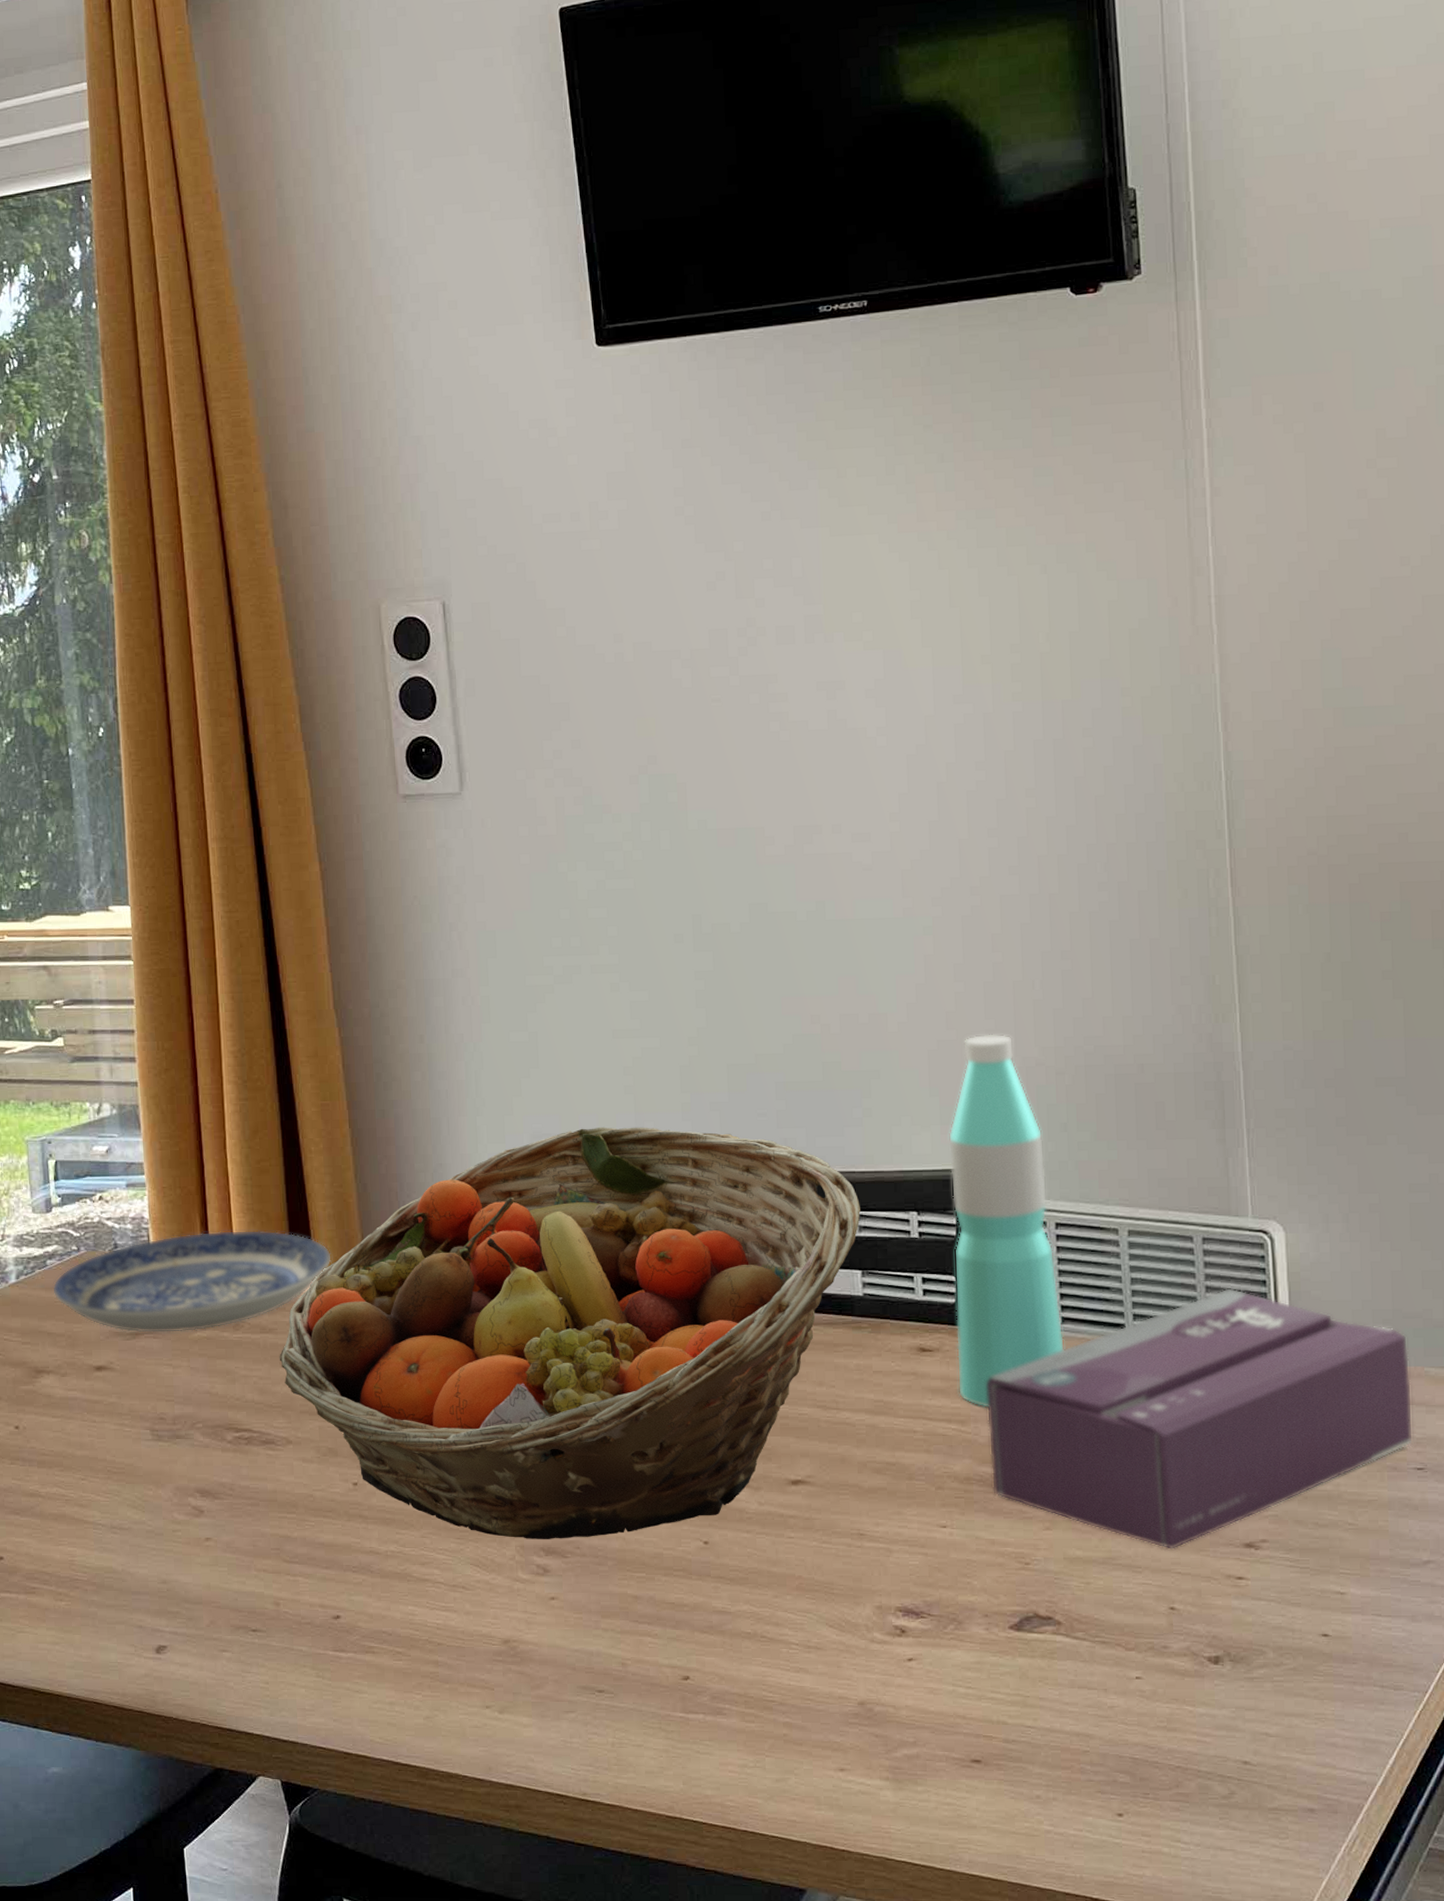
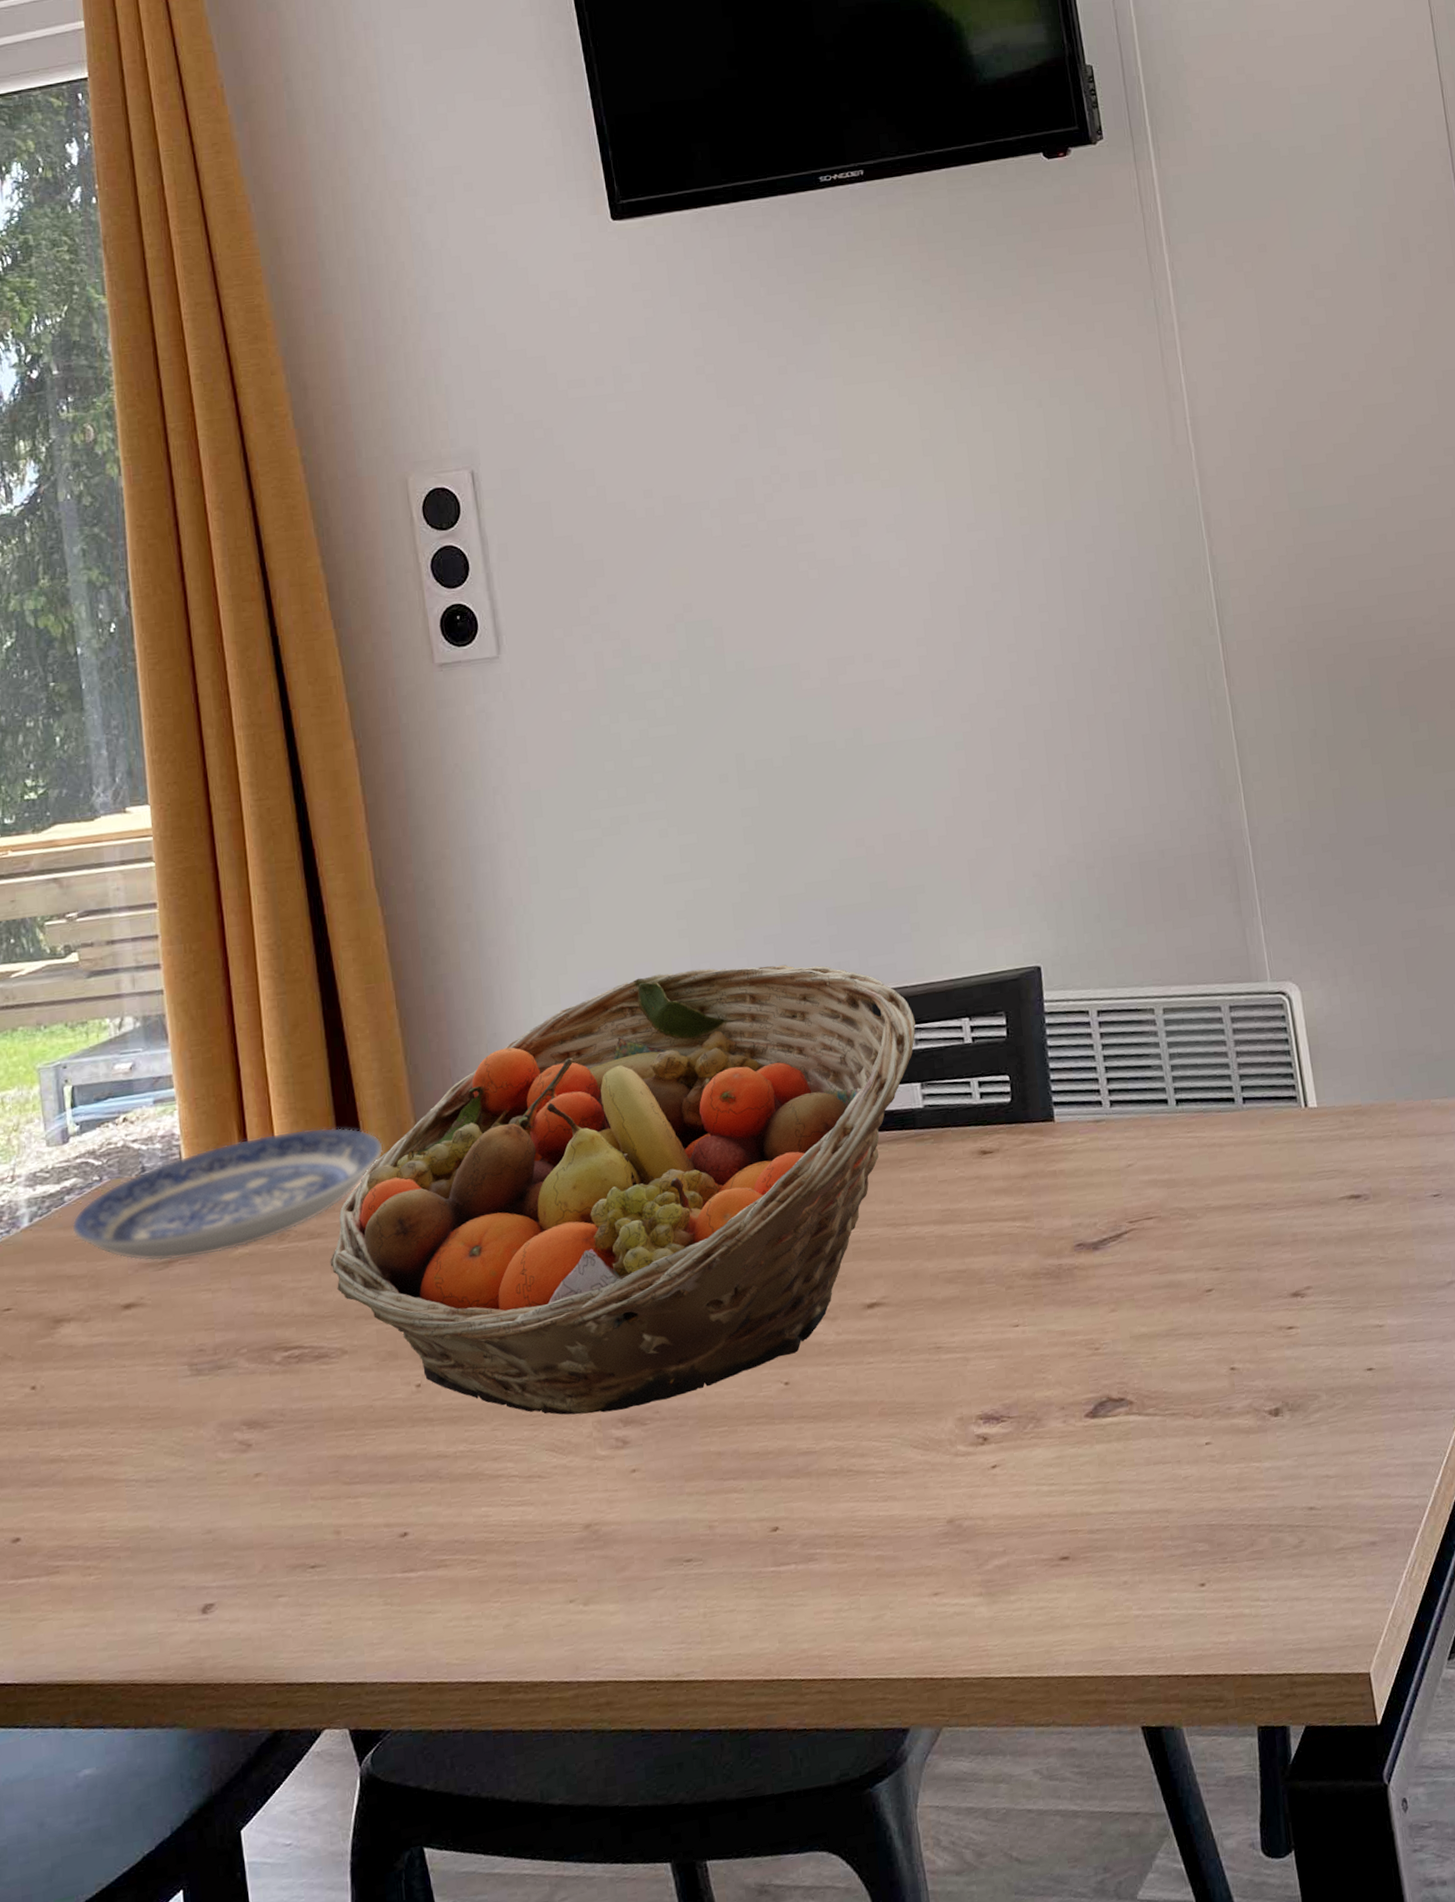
water bottle: present [948,1033,1065,1409] -> none [992,836,1115,1202]
tissue box: present [986,1288,1411,1549] -> none [1045,1050,1426,1312]

